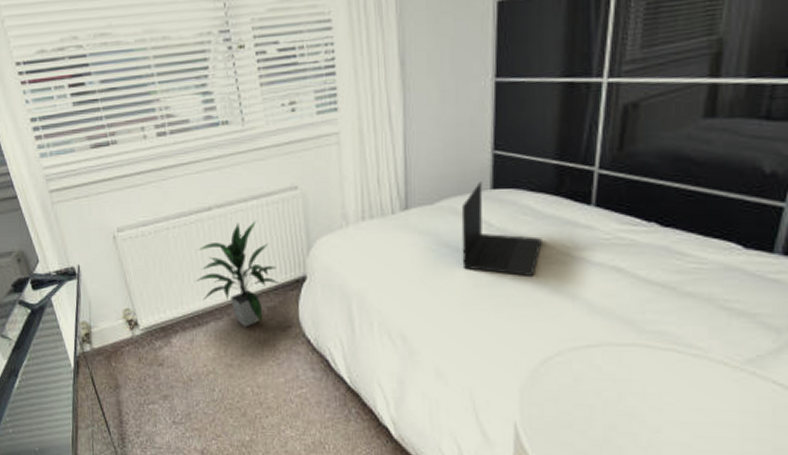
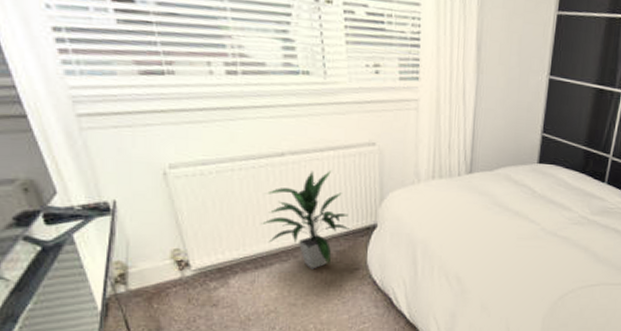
laptop: present [461,181,542,276] -> none [510,156,569,233]

